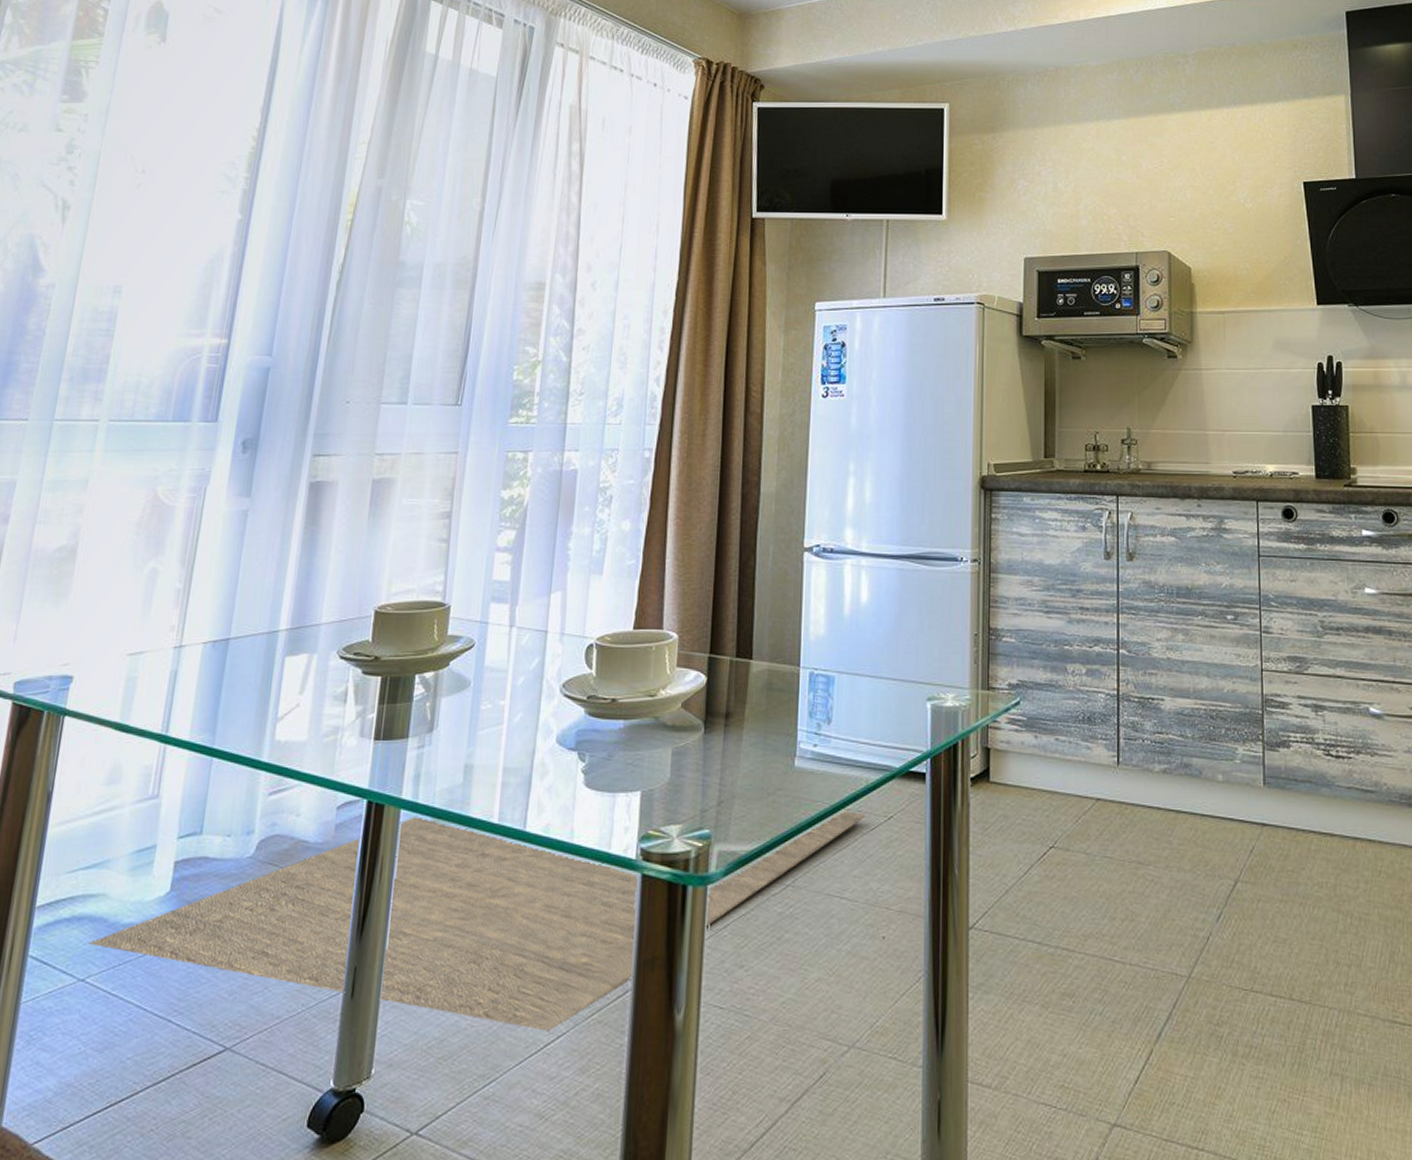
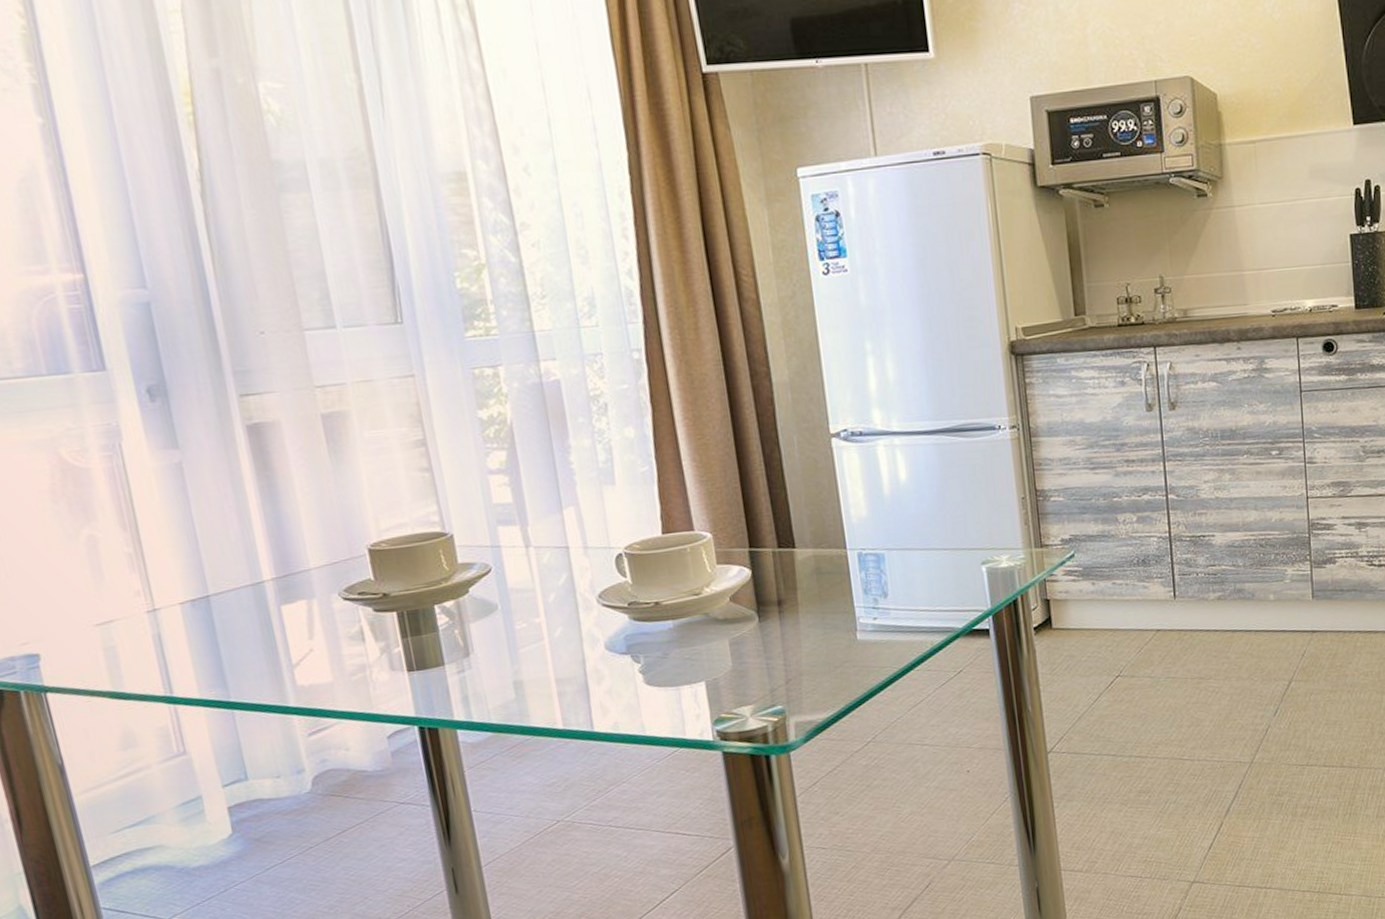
rug: present [88,809,865,1031] -> none [162,670,935,891]

